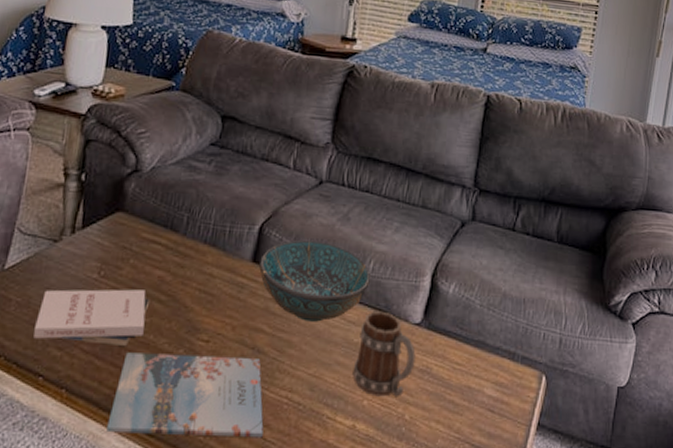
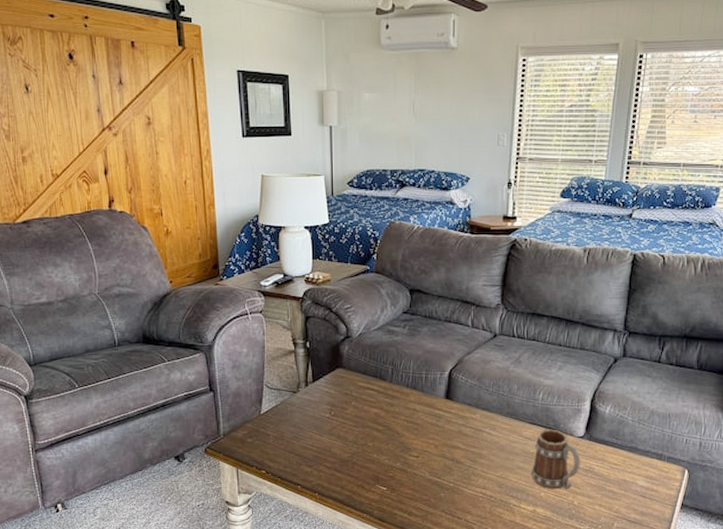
books: present [33,289,150,346] -> none [289,423,371,462]
magazine: present [106,352,264,438] -> none [351,466,466,521]
decorative bowl: present [259,240,371,322] -> none [452,381,541,439]

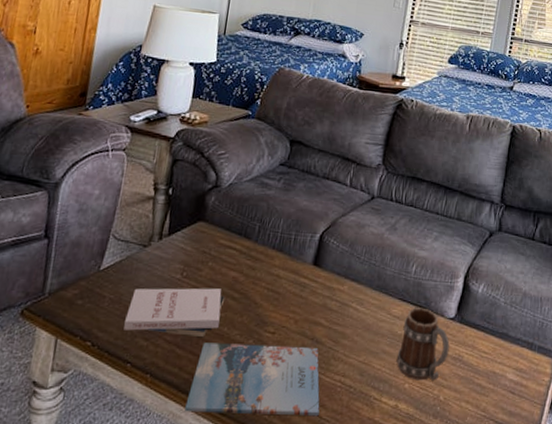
books: none [289,423,371,462] -> present [123,288,225,337]
magazine: none [351,466,466,521] -> present [184,342,320,417]

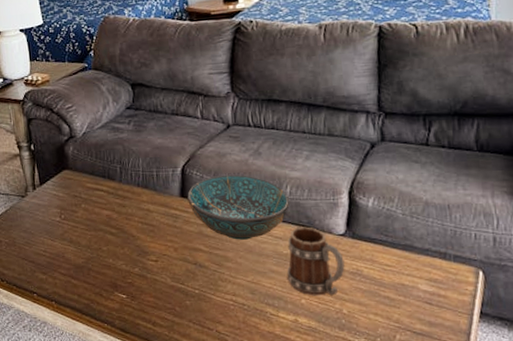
books: present [123,288,225,337] -> none [22,226,104,268]
magazine: present [184,342,320,417] -> none [91,271,217,332]
decorative bowl: none [319,247,414,317] -> present [187,175,291,240]

